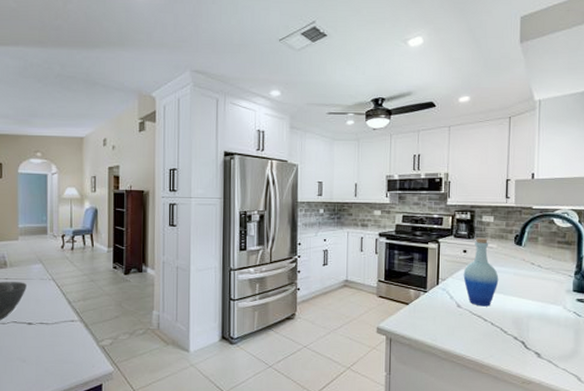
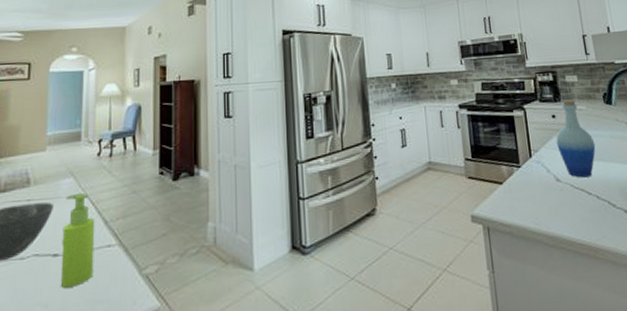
soap dispenser: none [34,277,61,349] -> present [60,192,95,288]

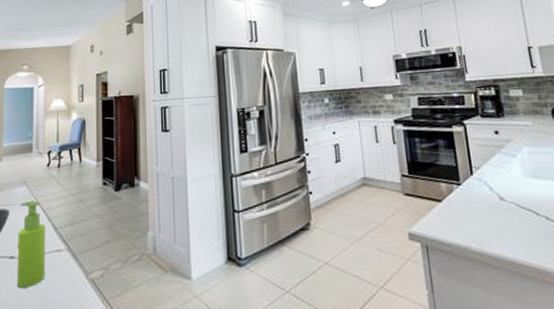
bottle: present [556,99,596,178] -> none [499,115,544,197]

